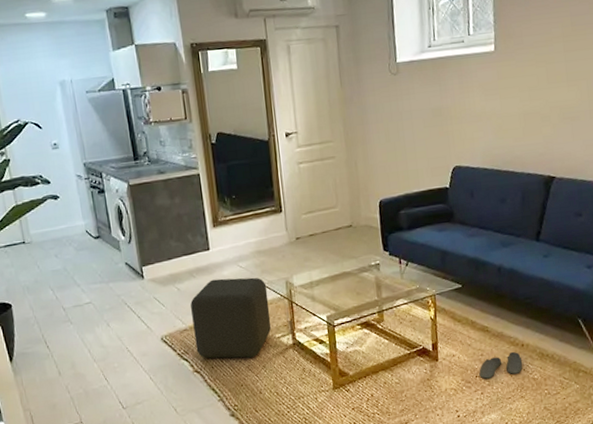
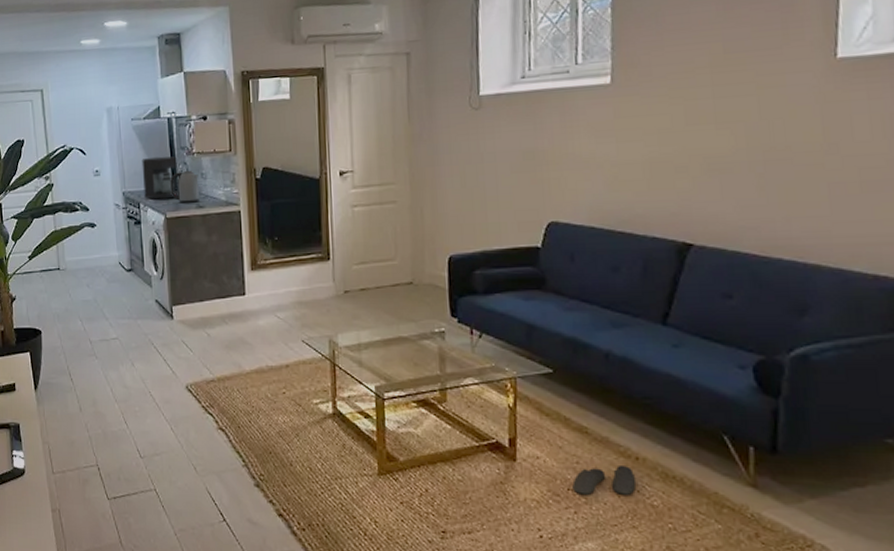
coffee maker: none [100,126,141,169] -> present [142,156,180,200]
kettle: none [130,138,160,171] -> present [170,170,199,204]
cube: present [190,277,272,359] -> none [219,328,309,422]

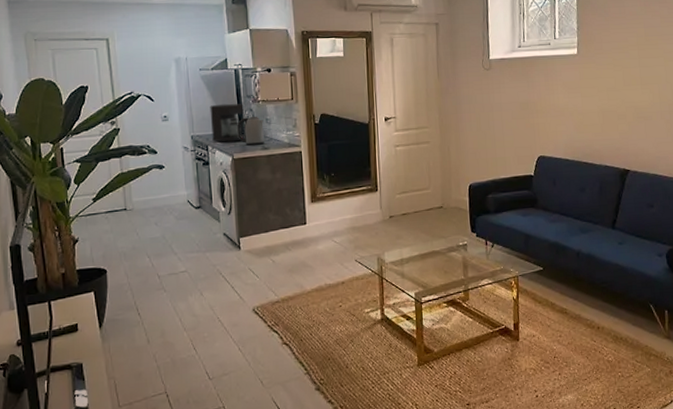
slippers: present [572,466,637,495] -> none [557,334,598,360]

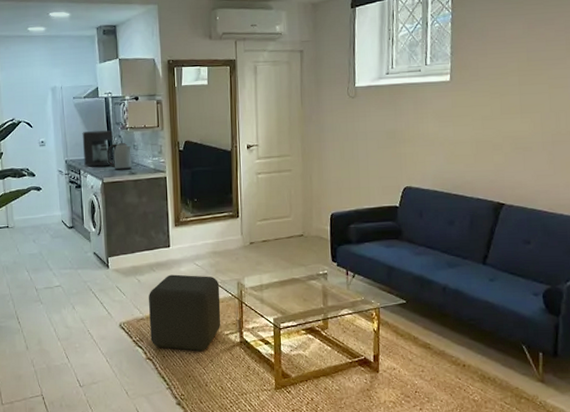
cube: none [283,252,361,332] -> present [148,274,221,351]

